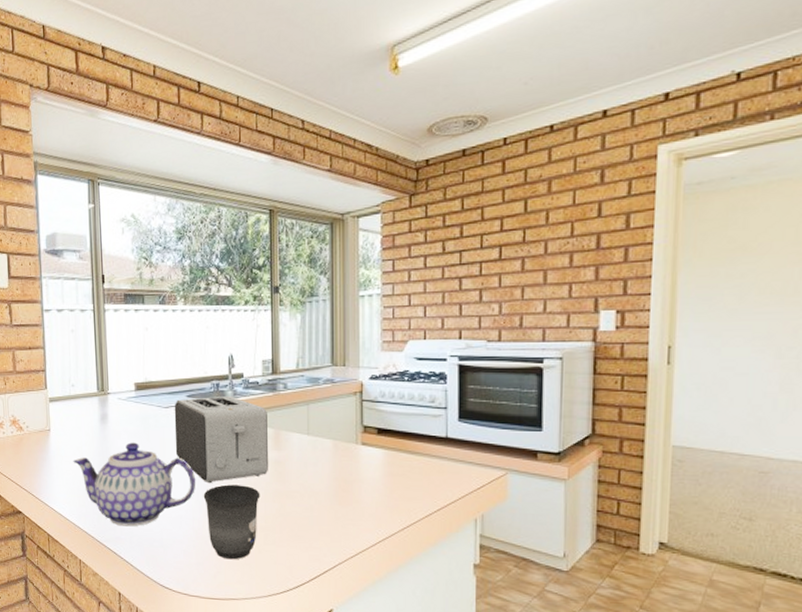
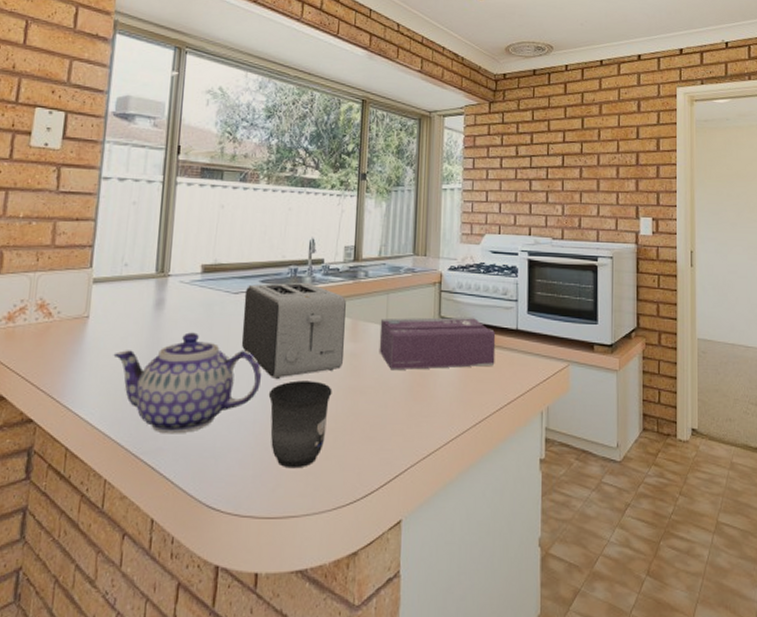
tissue box: none [302,425,423,477] -> present [379,316,496,371]

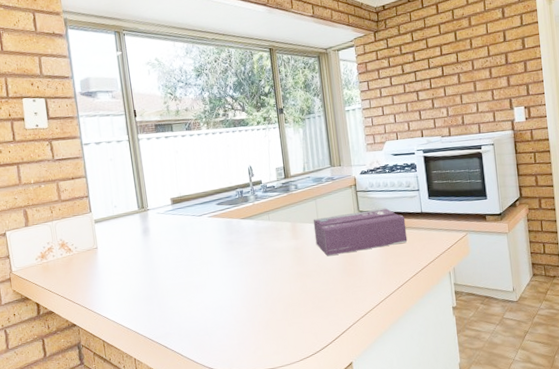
teapot: present [113,332,262,434] -> none [121,248,232,323]
toaster: present [241,282,346,380] -> none [206,199,290,275]
mug: present [268,380,333,469] -> none [238,271,286,336]

